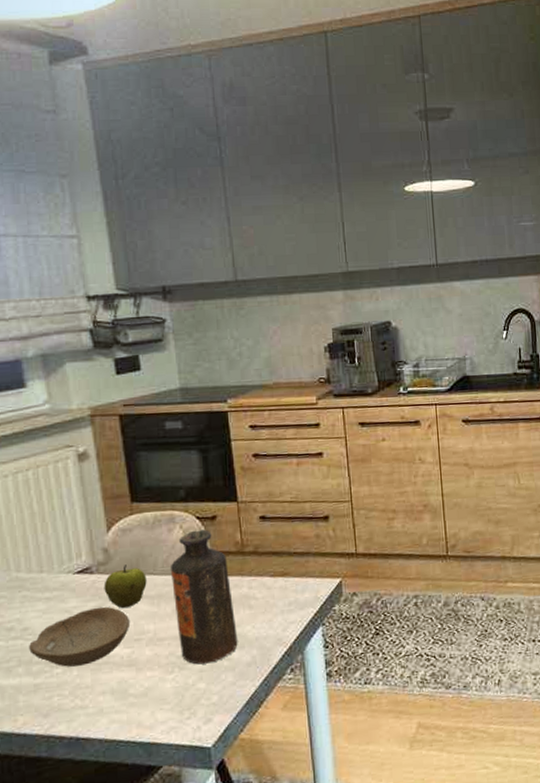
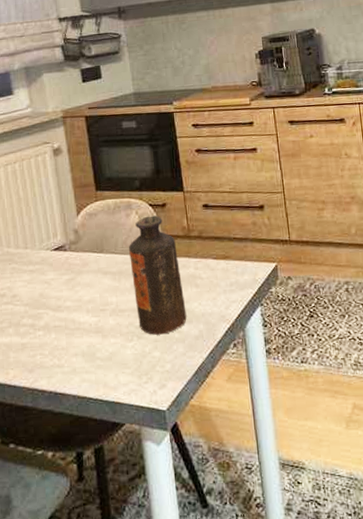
bowl: present [29,606,131,667] -> none [17,280,97,330]
apple: present [104,565,147,609] -> none [75,244,110,282]

